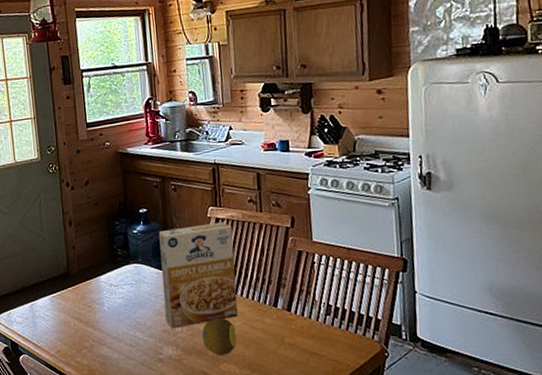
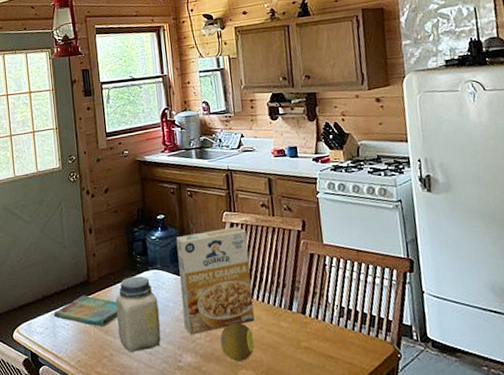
dish towel: none [32,287,98,319] -> present [53,295,118,327]
jar: none [95,269,142,343] -> present [115,276,161,352]

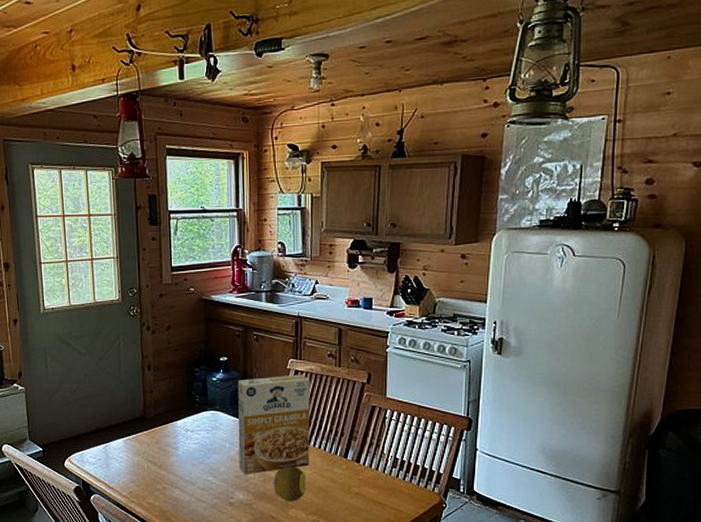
dish towel: present [53,295,118,327] -> none [106,430,173,462]
jar: present [115,276,161,352] -> none [171,415,215,487]

